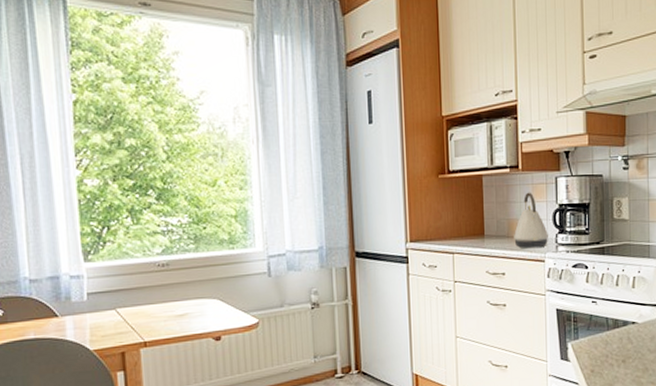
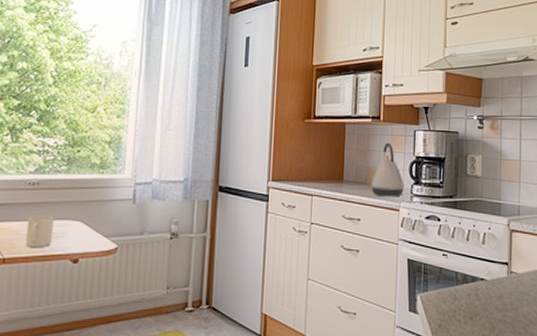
mug: none [162,295,192,329] -> present [25,215,55,248]

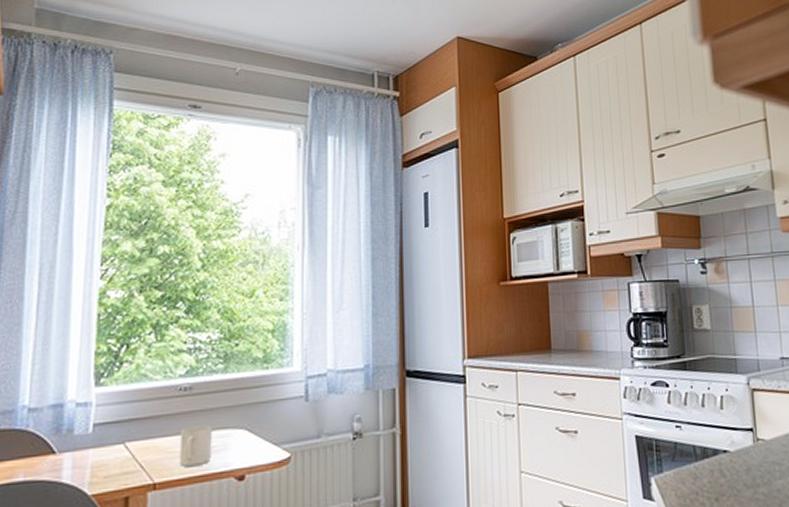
kettle: present [371,142,405,197] -> none [584,299,624,365]

